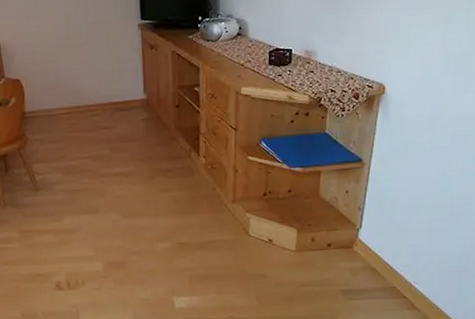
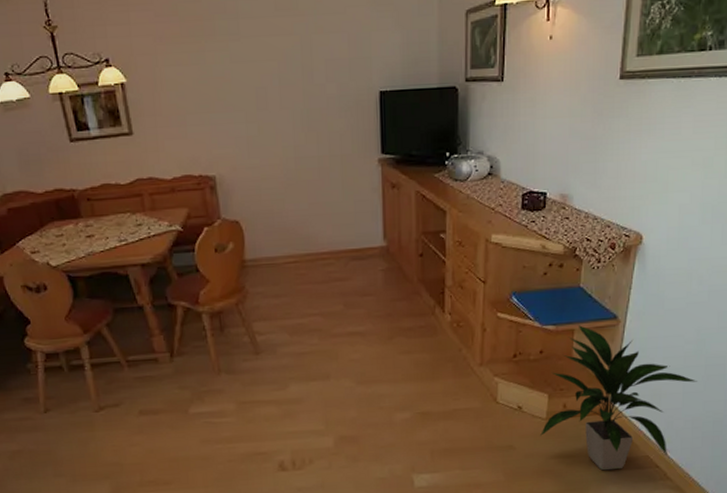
indoor plant: none [290,167,443,299] -> present [540,325,697,471]

